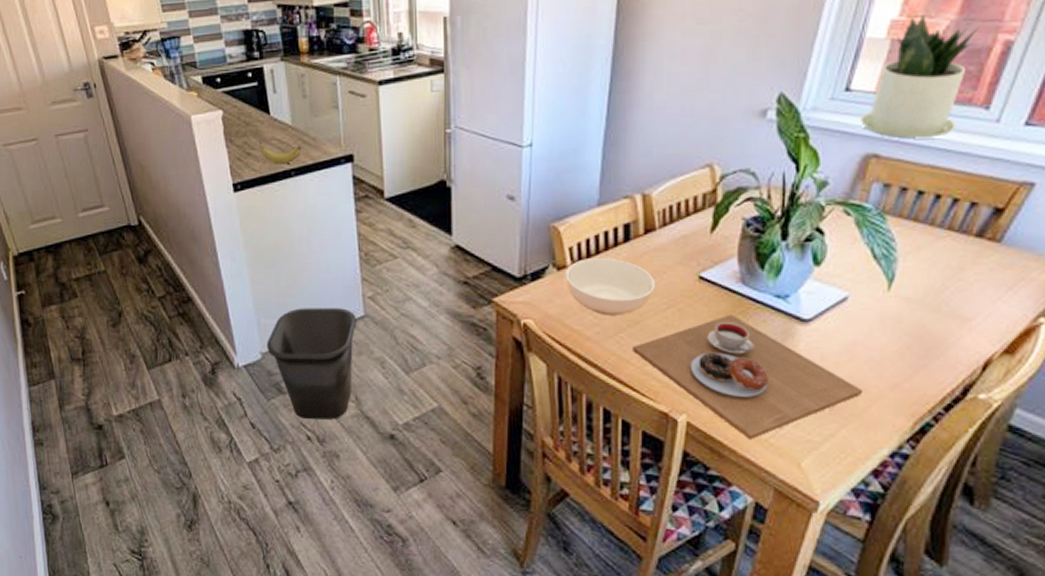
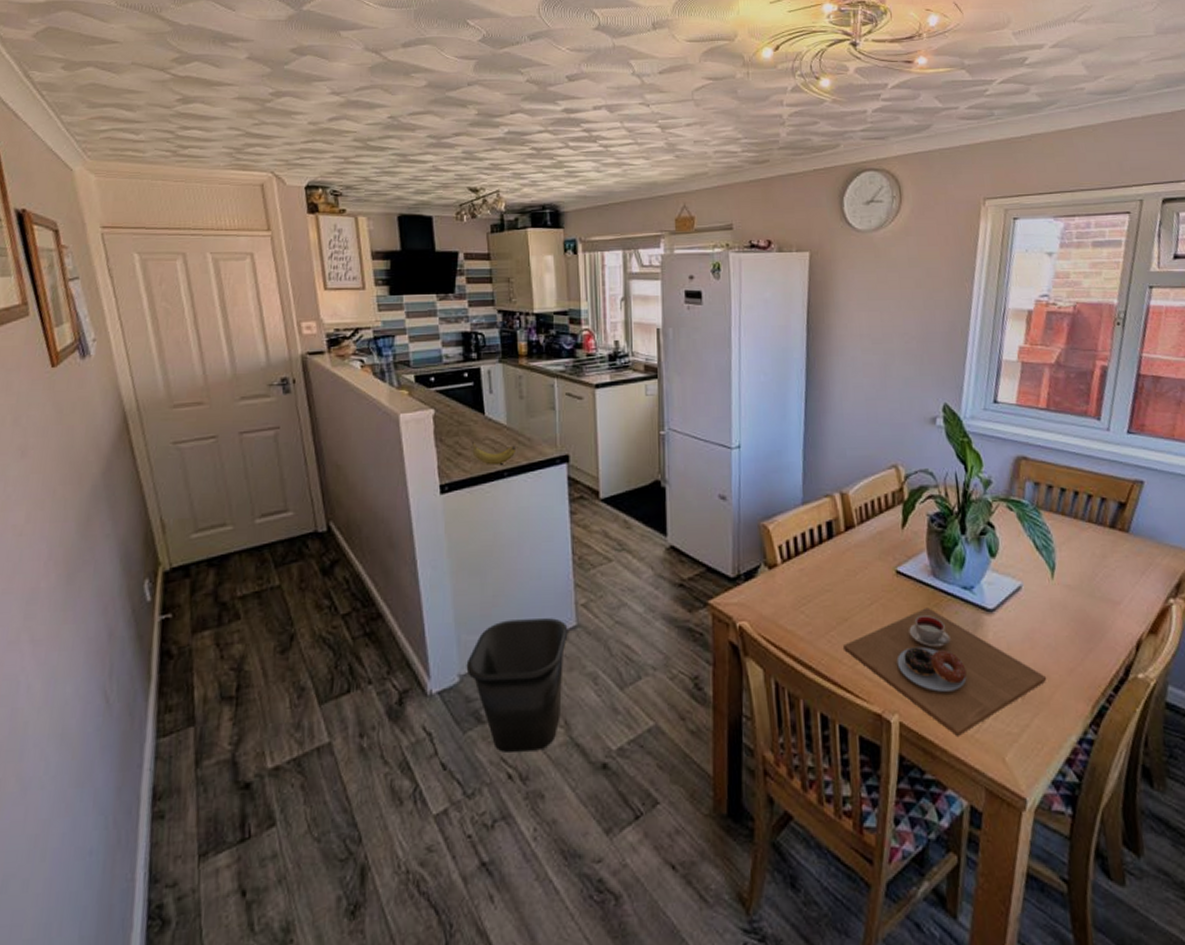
bowl: present [565,257,656,316] -> none [776,554,860,614]
planter: present [860,15,980,139] -> none [1008,344,1083,444]

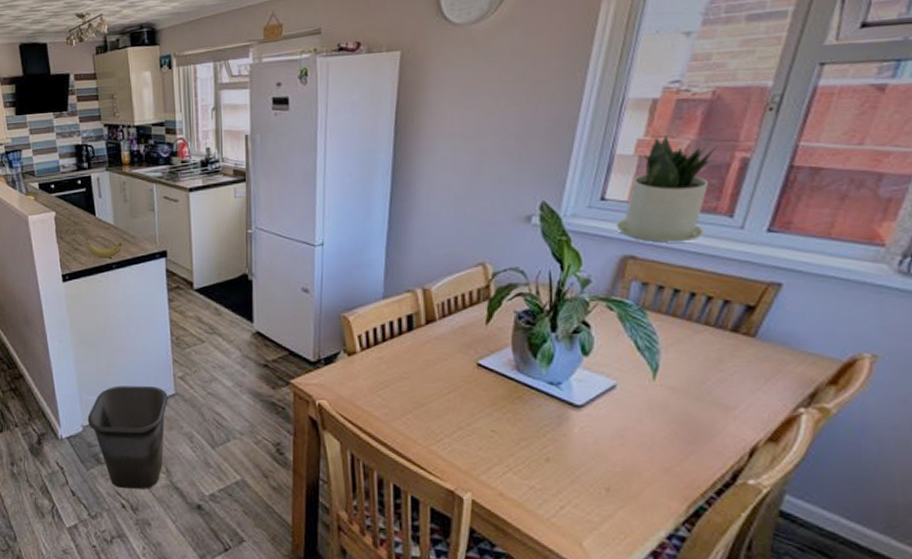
place setting: present [843,608,1047,736] -> none [419,399,637,518]
planter: none [1008,344,1083,444] -> present [616,136,718,243]

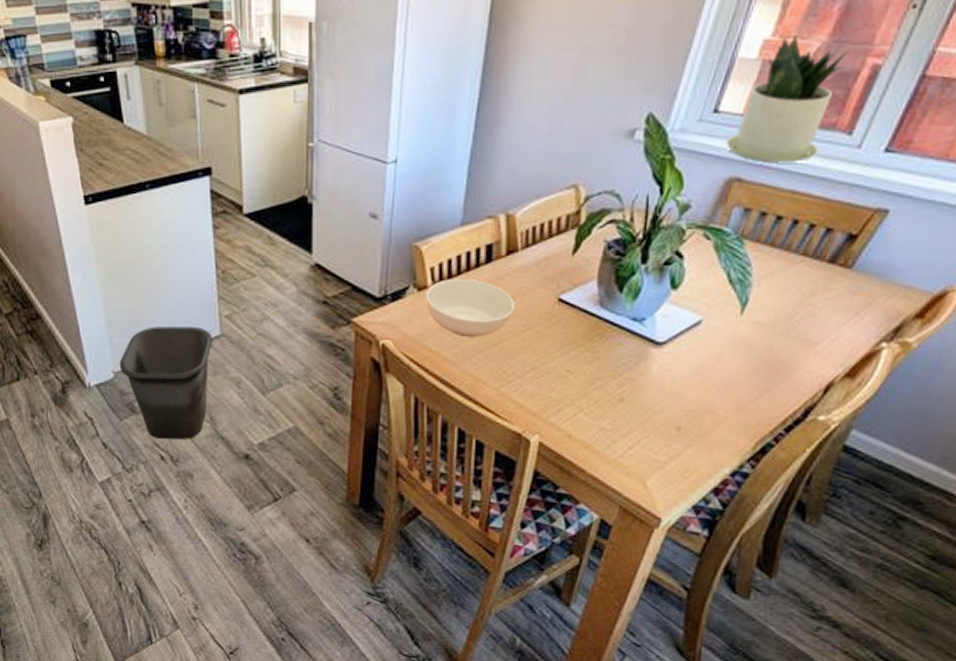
fruit: present [84,236,123,259] -> none [109,148,158,177]
bowl: none [355,344,438,398] -> present [426,278,516,337]

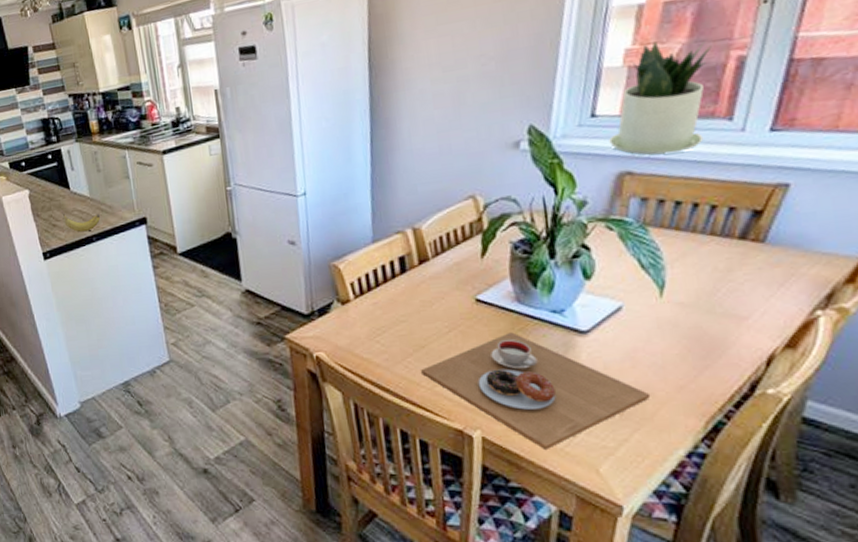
fruit: none [109,148,158,177] -> present [60,210,101,233]
waste bin: present [119,326,212,440] -> none [84,355,165,460]
bowl: present [426,278,516,337] -> none [349,289,436,343]
place setting: none [490,337,711,459] -> present [421,332,651,449]

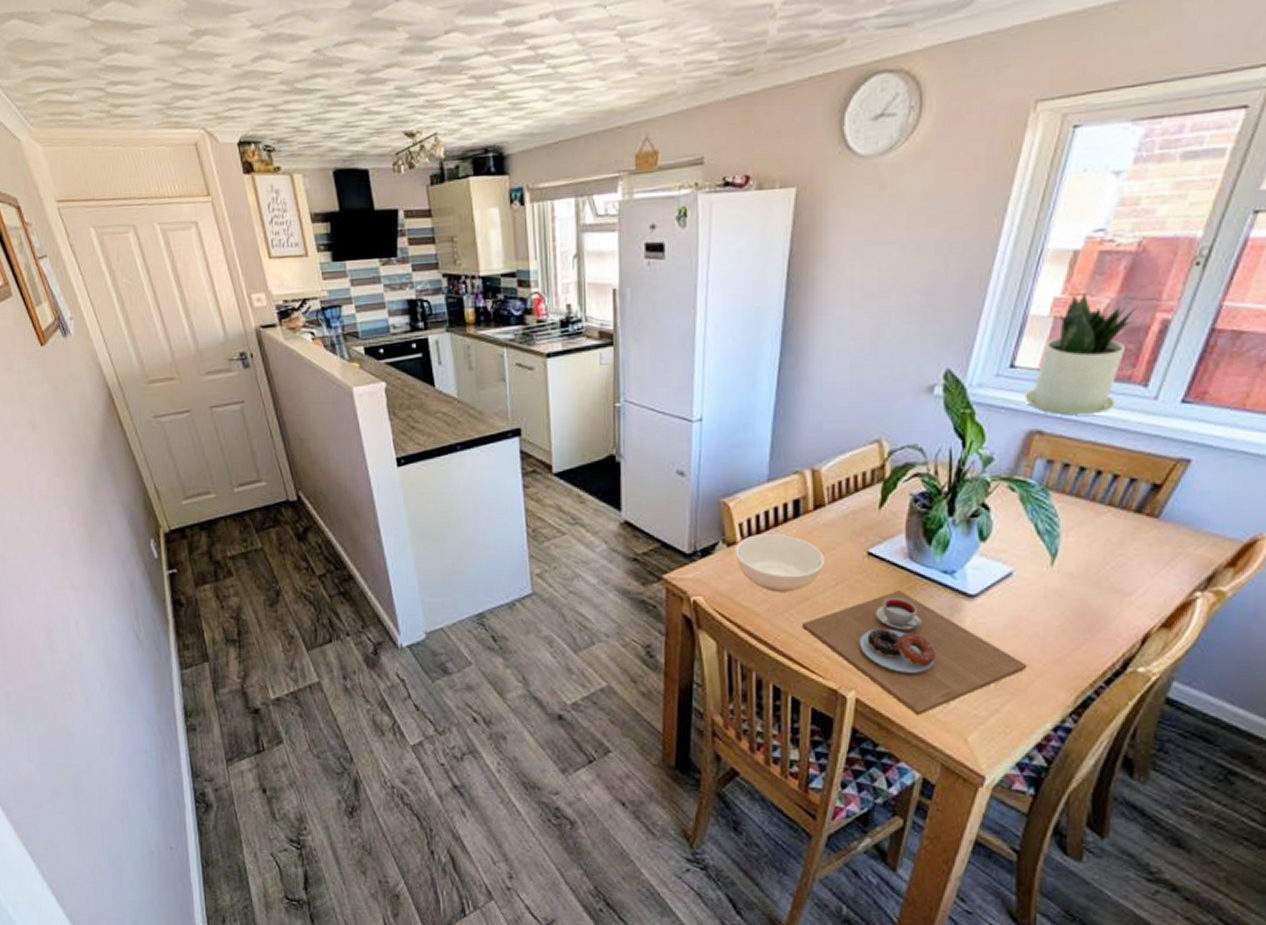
fruit: present [60,210,101,233] -> none [421,411,468,439]
bowl: none [349,289,436,343] -> present [735,533,826,592]

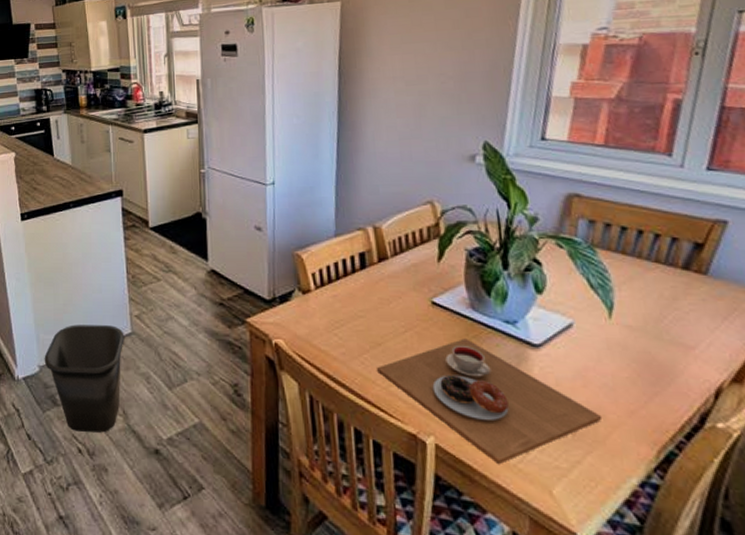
waste bin: none [431,586,524,700] -> present [44,325,124,433]
bowl: present [735,533,826,592] -> none [310,282,393,337]
planter: present [1024,293,1139,416] -> none [558,79,650,181]

